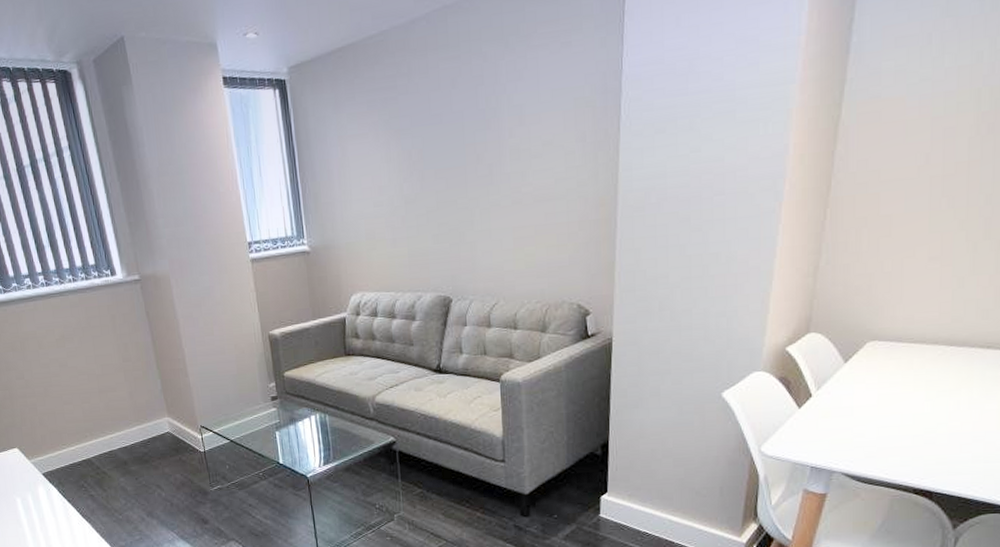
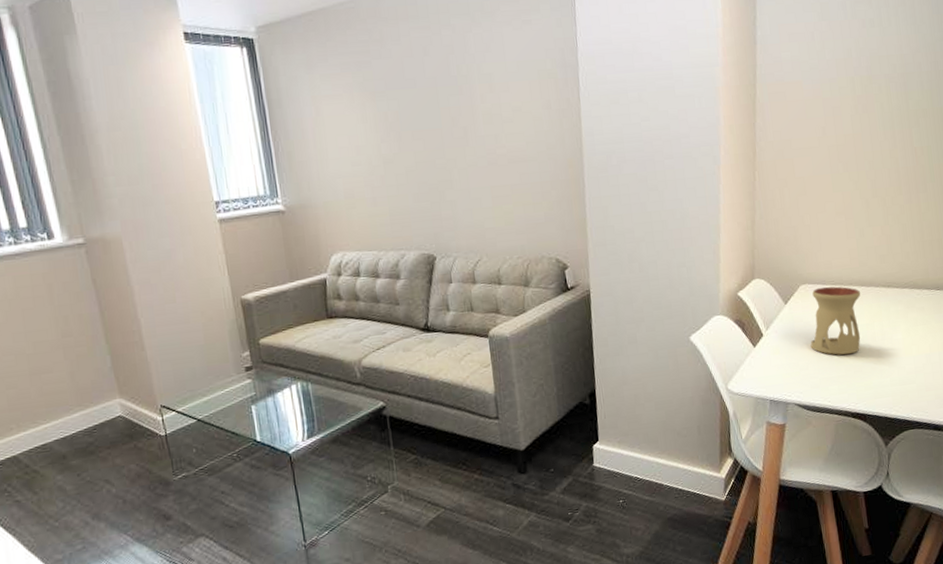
oil burner: none [871,344,949,424] -> present [810,286,861,355]

